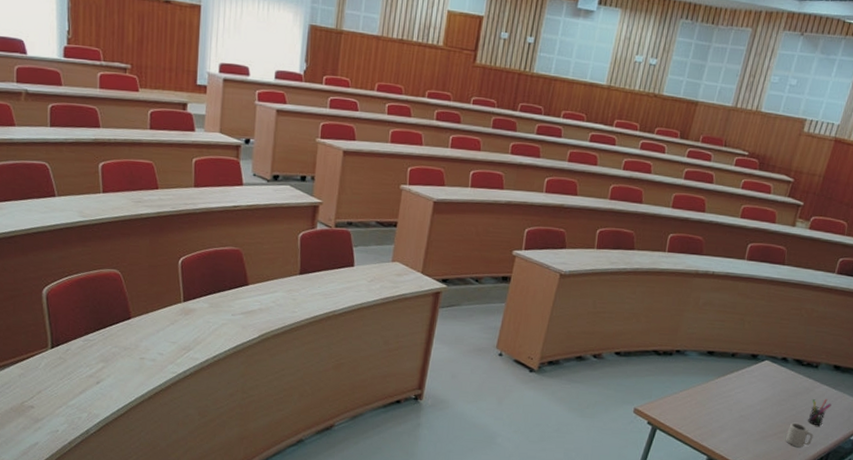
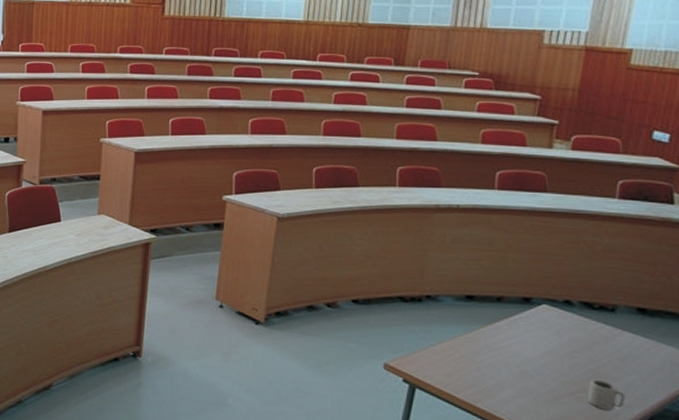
pen holder: present [808,399,832,426] -> none [614,349,643,384]

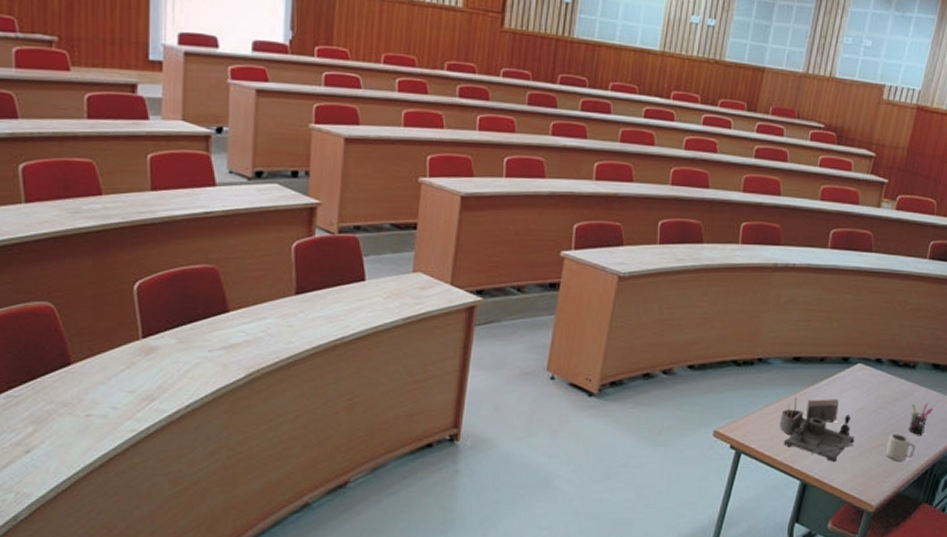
desk organizer: none [456,332,547,406] -> present [779,393,855,463]
pen holder: none [614,349,643,384] -> present [908,403,933,435]

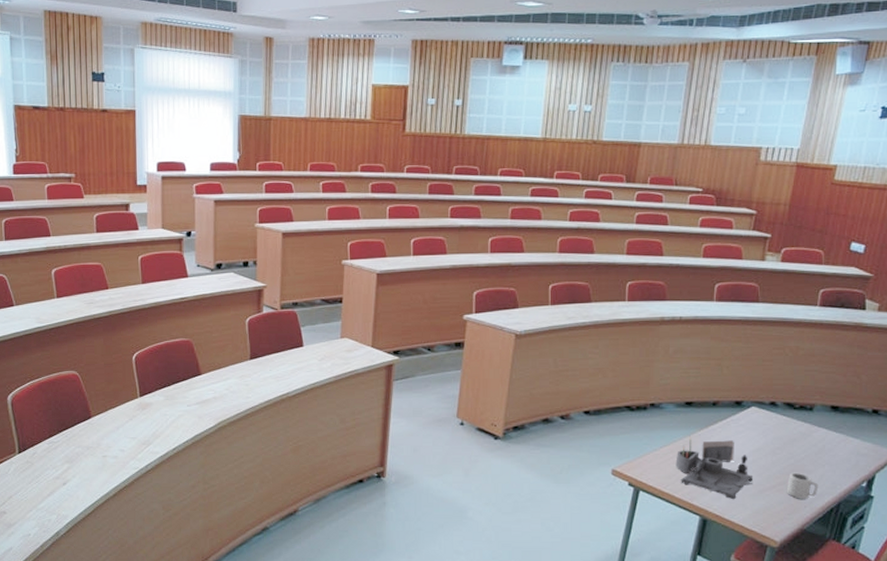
pen holder: present [908,403,933,435] -> none [809,444,834,474]

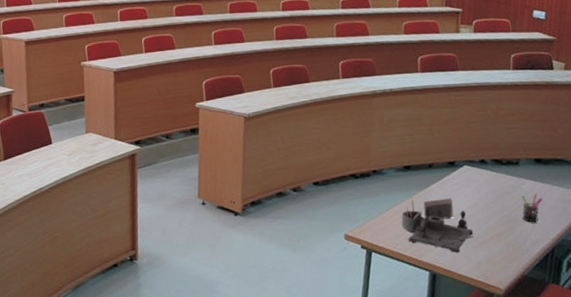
cup: present [786,472,819,499] -> none [504,222,533,248]
pen holder: none [809,444,834,474] -> present [521,194,543,223]

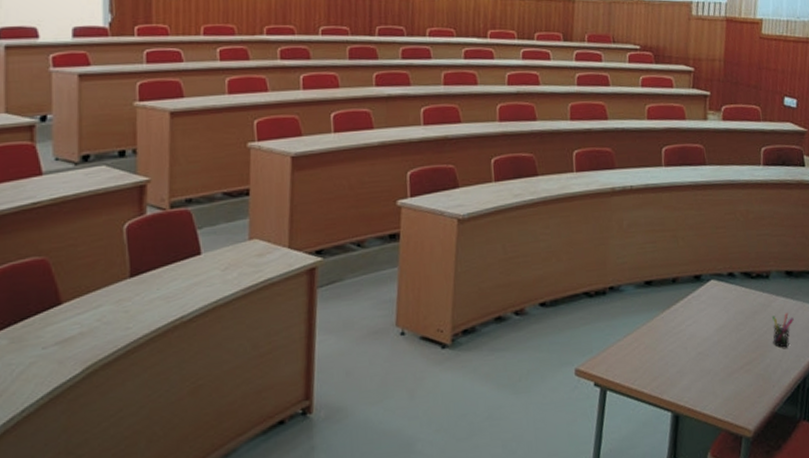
desk organizer: present [401,197,474,254] -> none [641,319,721,389]

